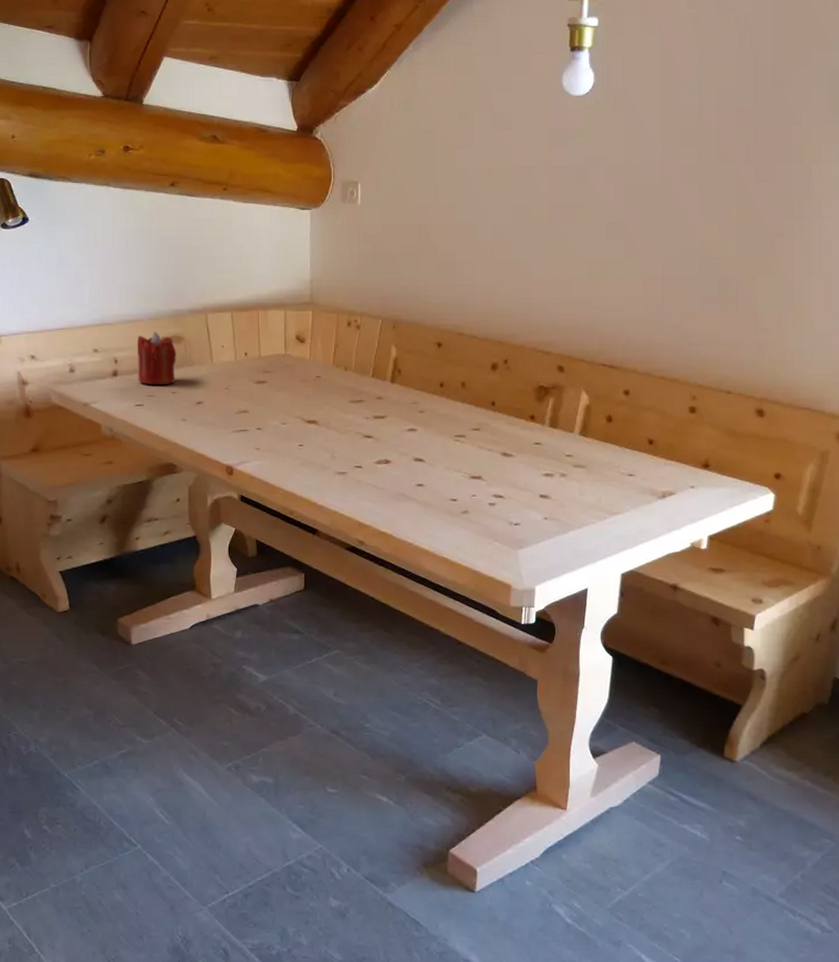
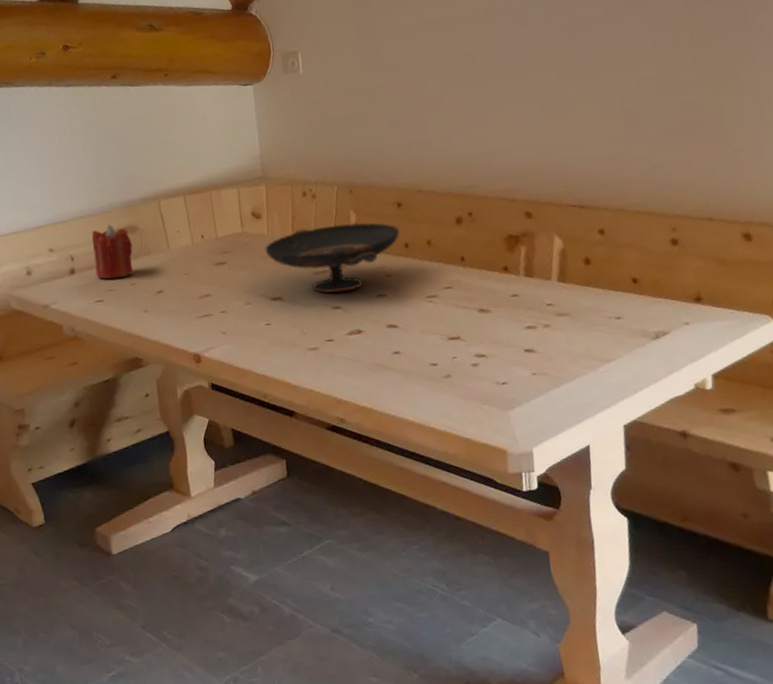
decorative bowl: none [305,356,437,422] -> present [265,222,400,293]

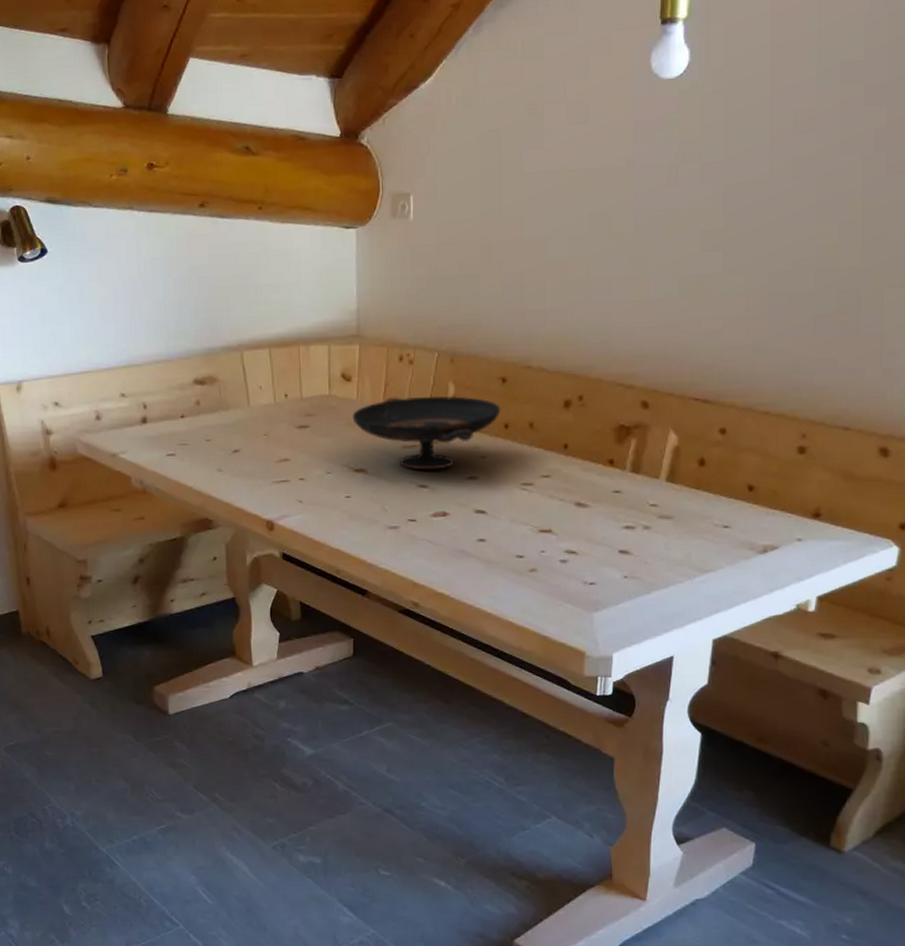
candle: present [91,224,134,279] -> none [167,372,210,433]

